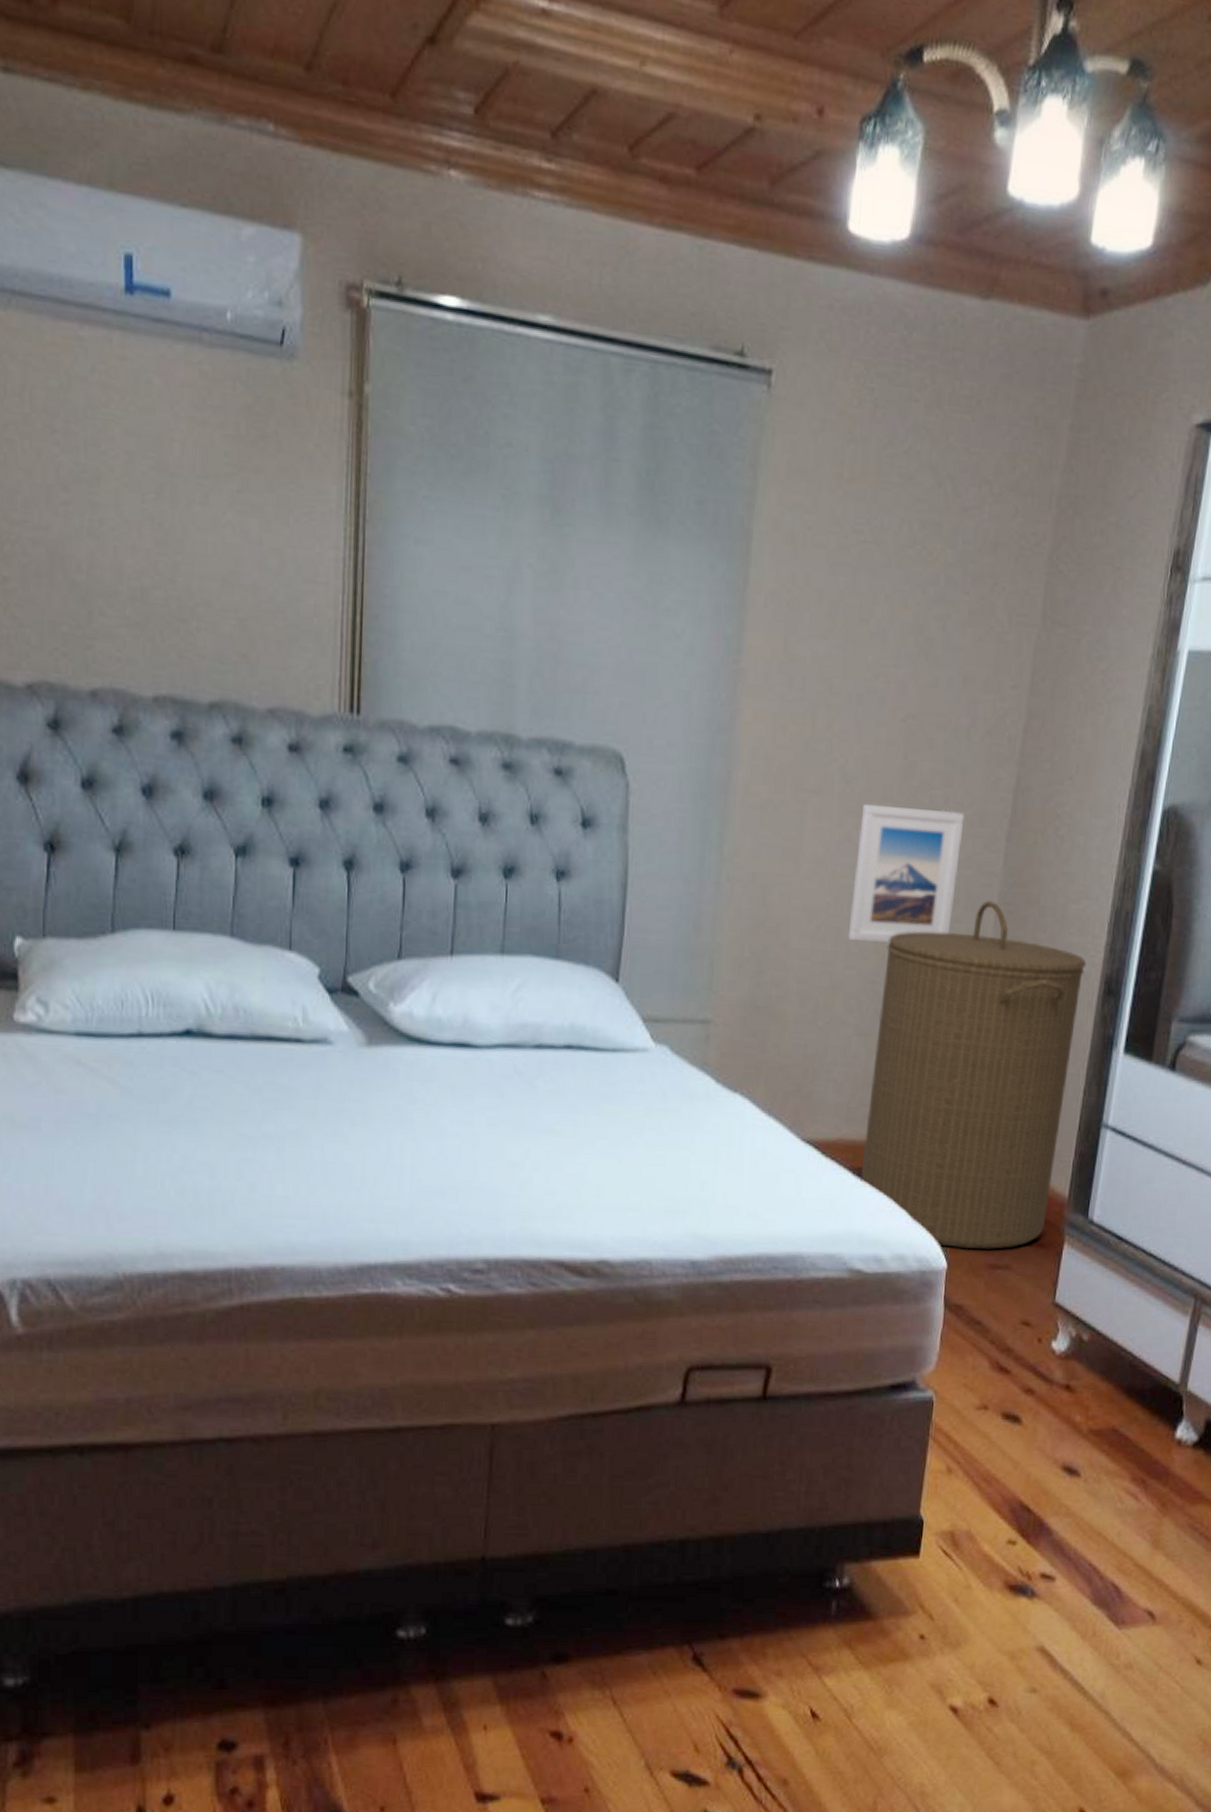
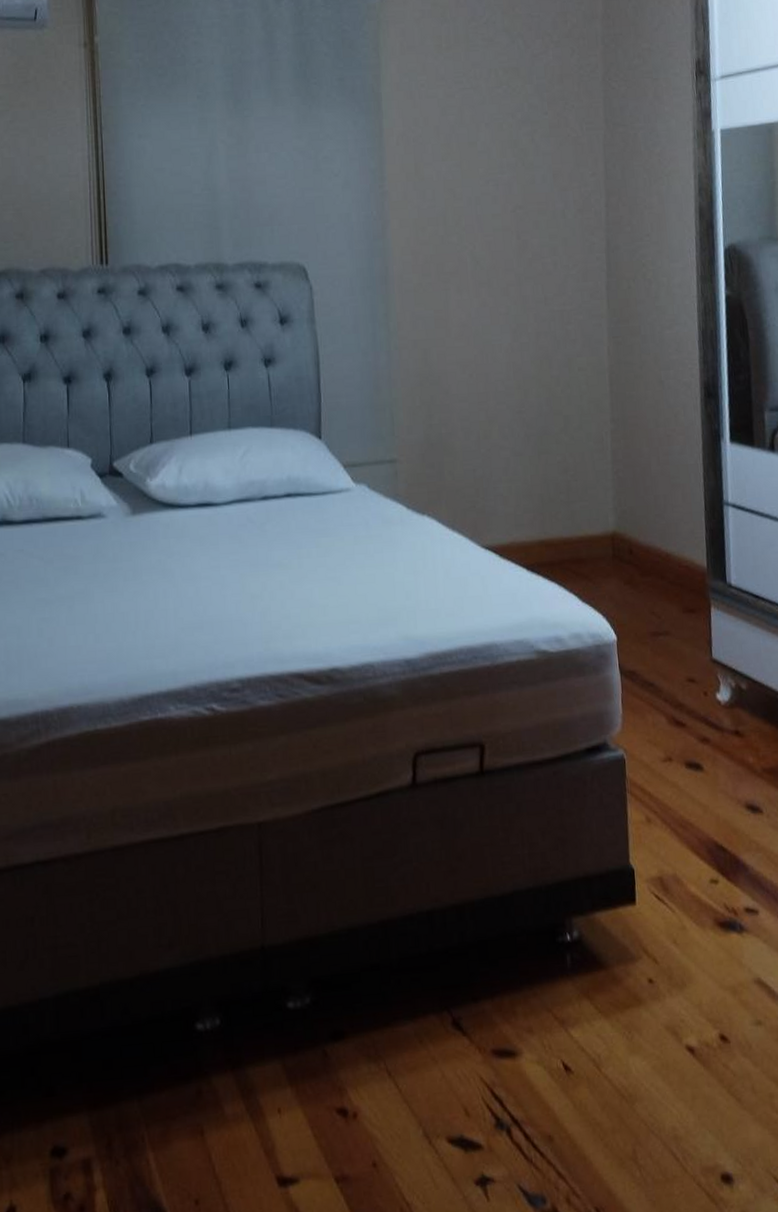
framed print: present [847,803,965,943] -> none [491,272,574,383]
laundry hamper: present [860,900,1087,1249] -> none [526,336,692,622]

